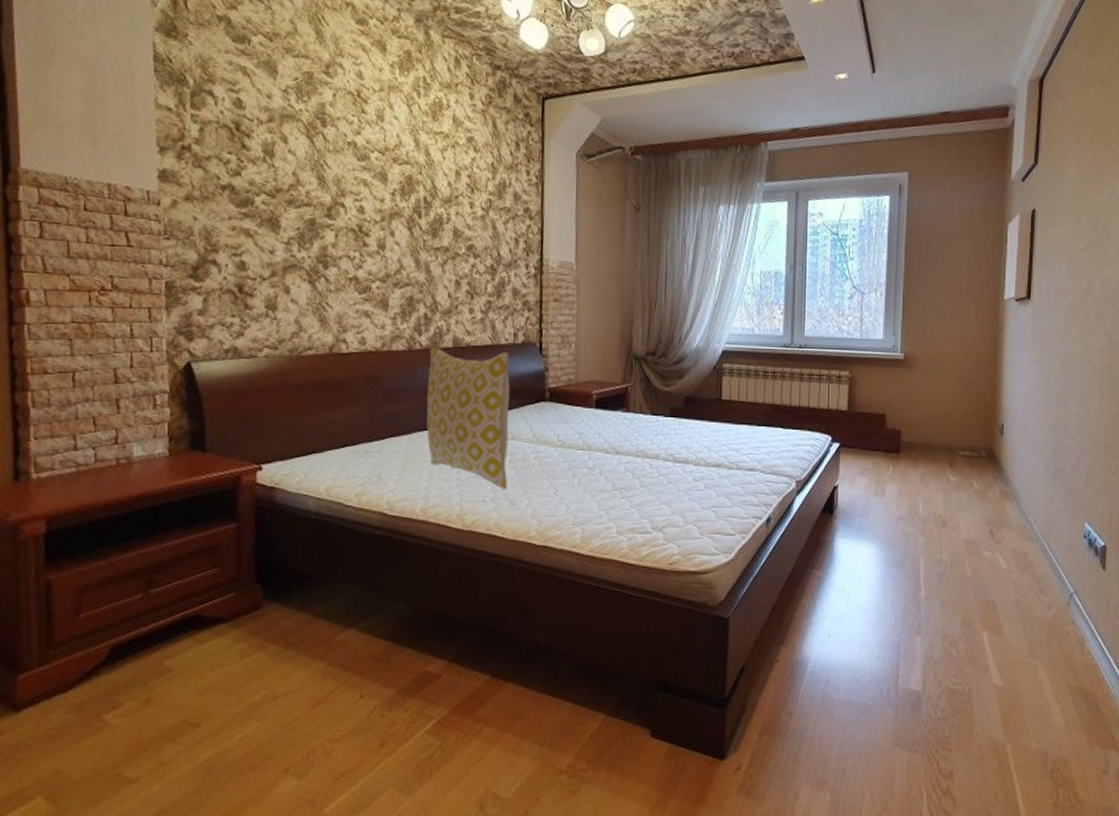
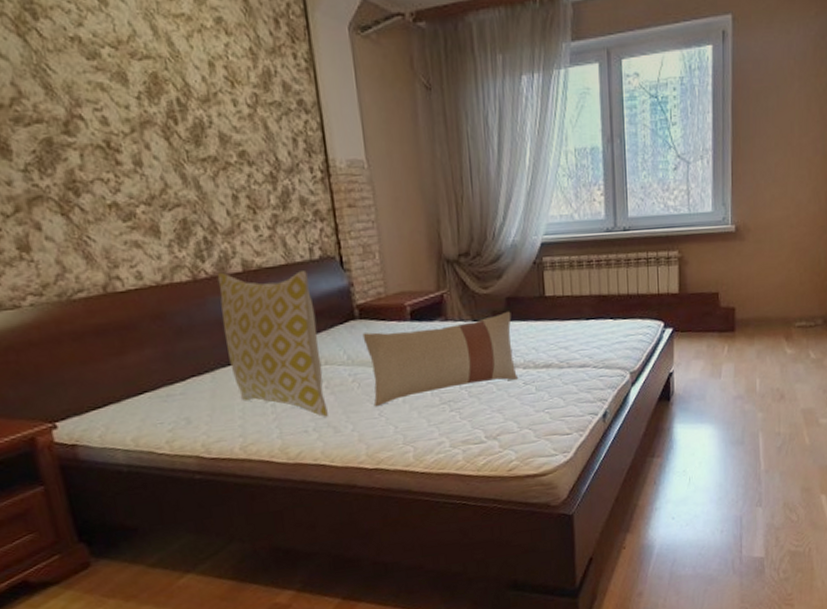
pillow: none [549,409,689,486] -> present [362,311,519,407]

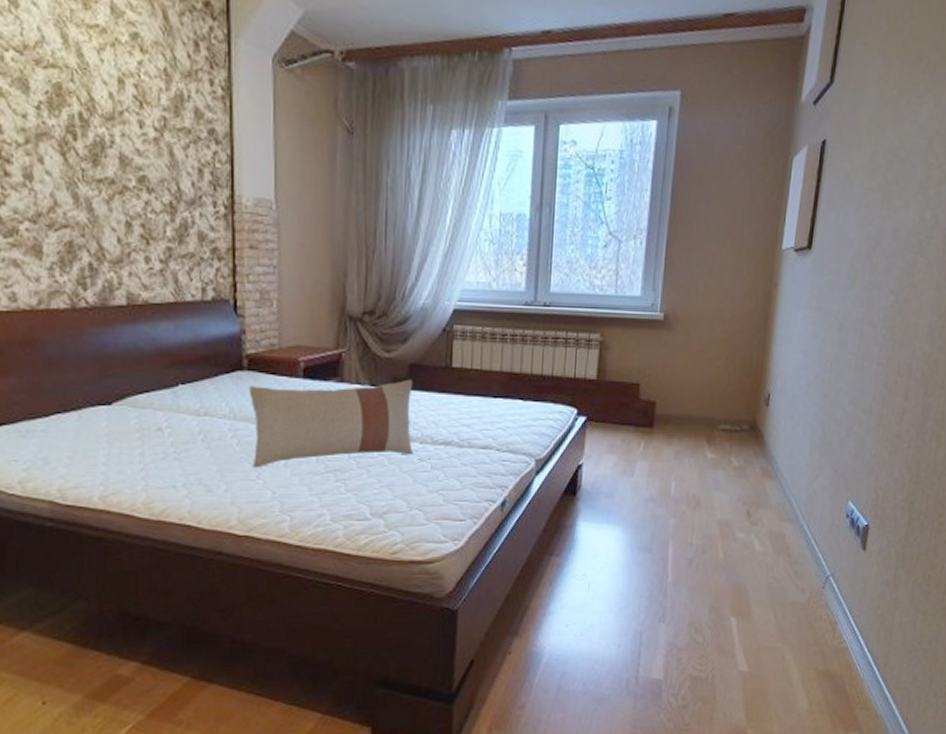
pillow: present [217,271,328,417] -> none [97,303,201,473]

